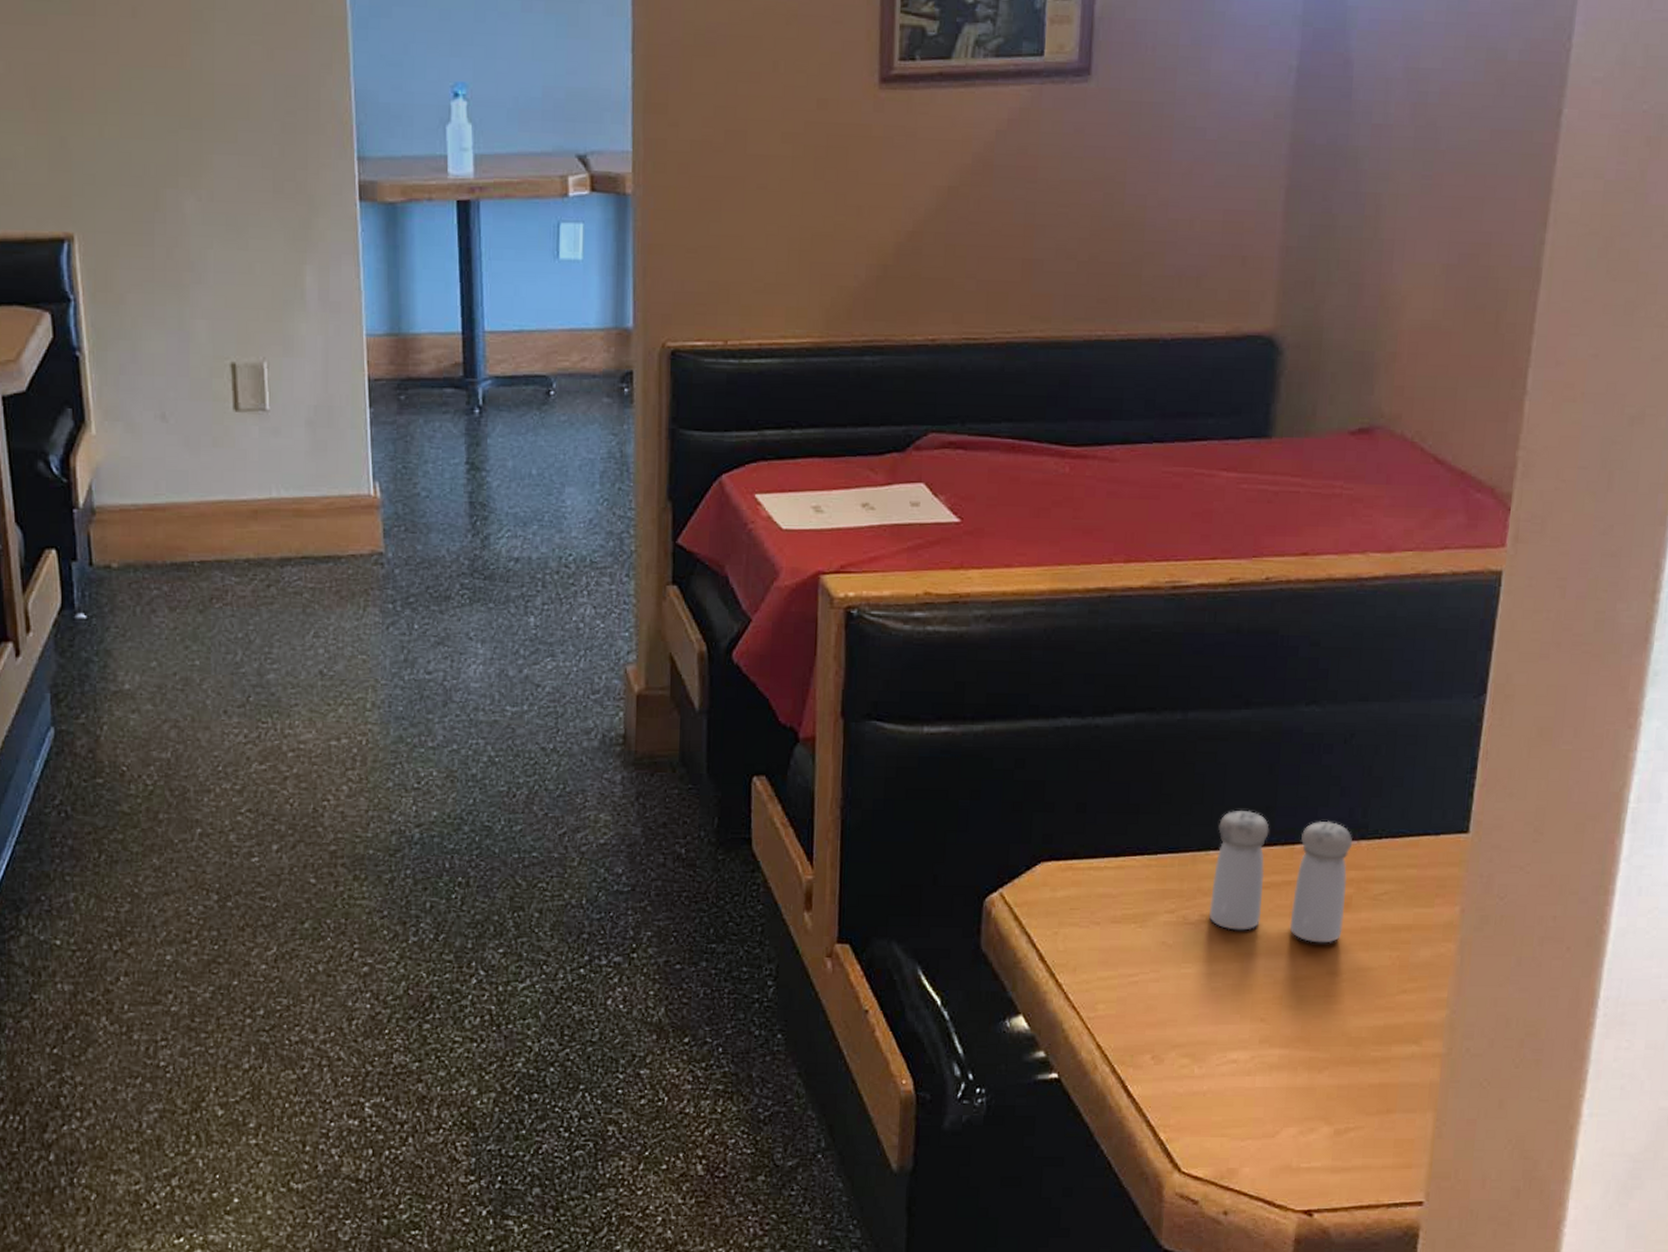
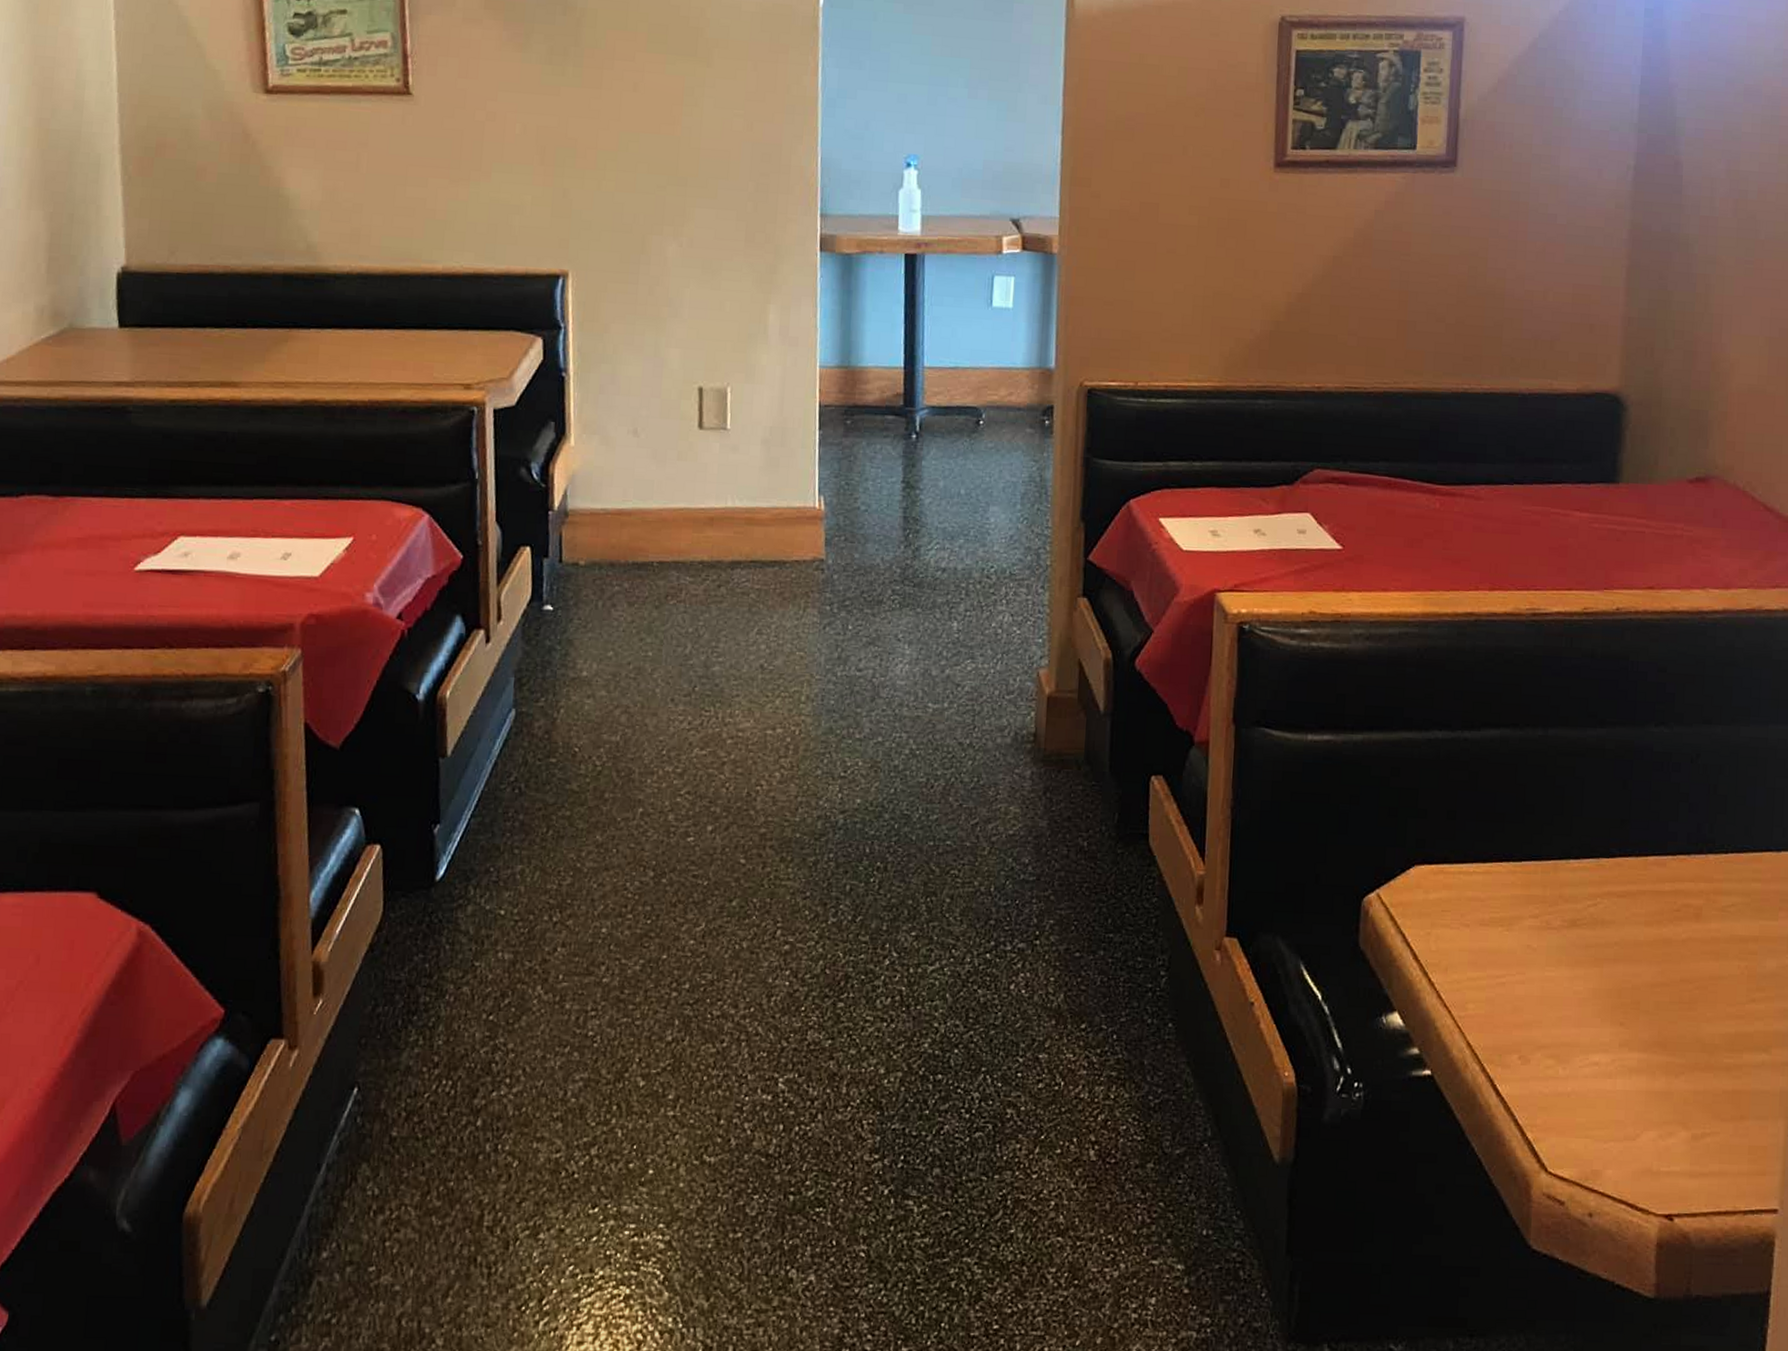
salt and pepper shaker: present [1209,811,1352,944] -> none [1570,822,1701,952]

